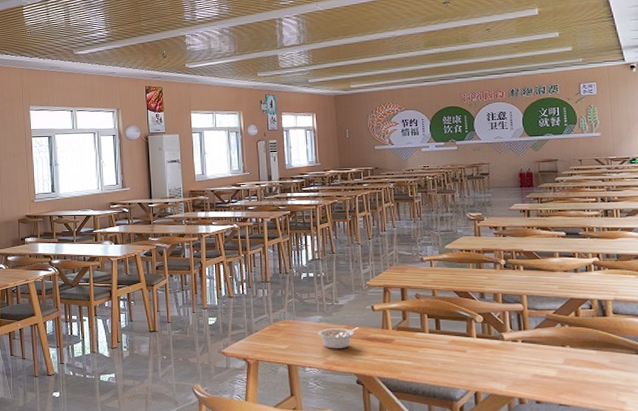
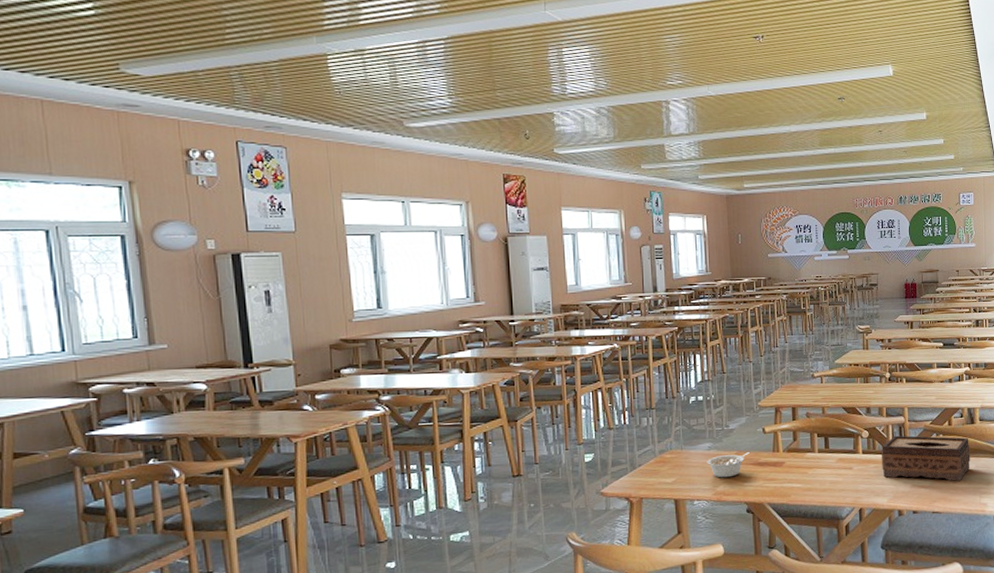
tissue box: none [497,322,603,376] -> present [881,435,970,482]

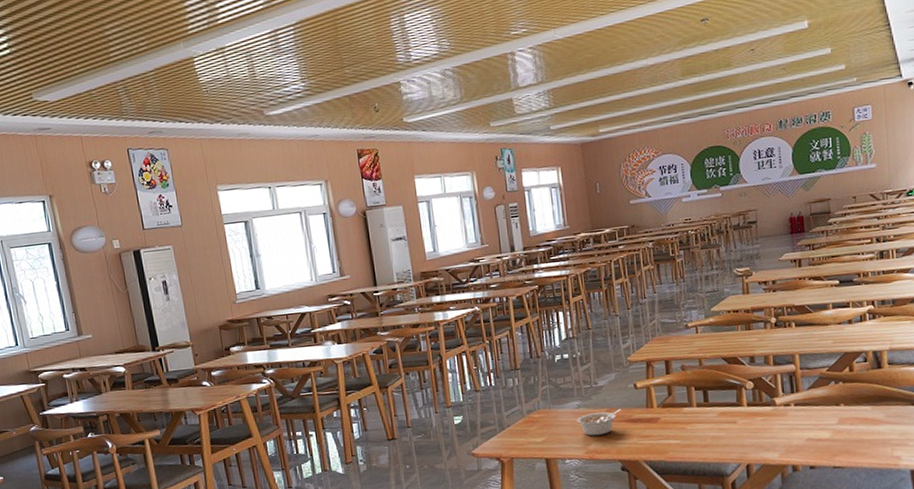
tissue box: present [881,435,970,482] -> none [769,384,878,433]

